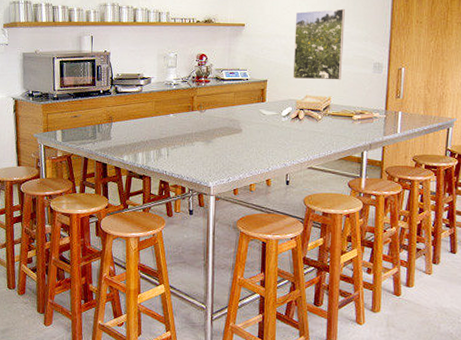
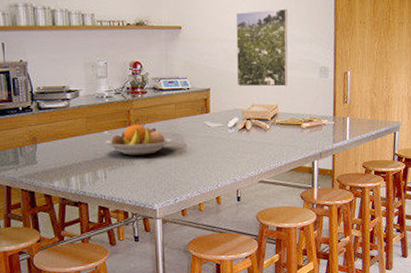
fruit bowl: none [169,109,230,137] -> present [104,124,172,155]

